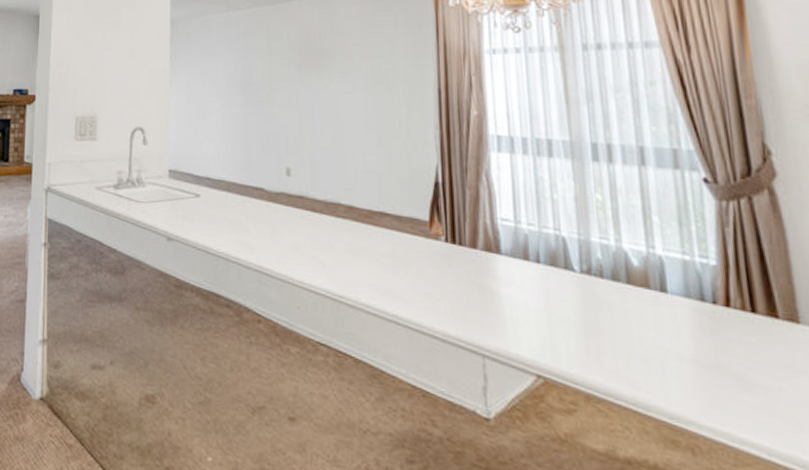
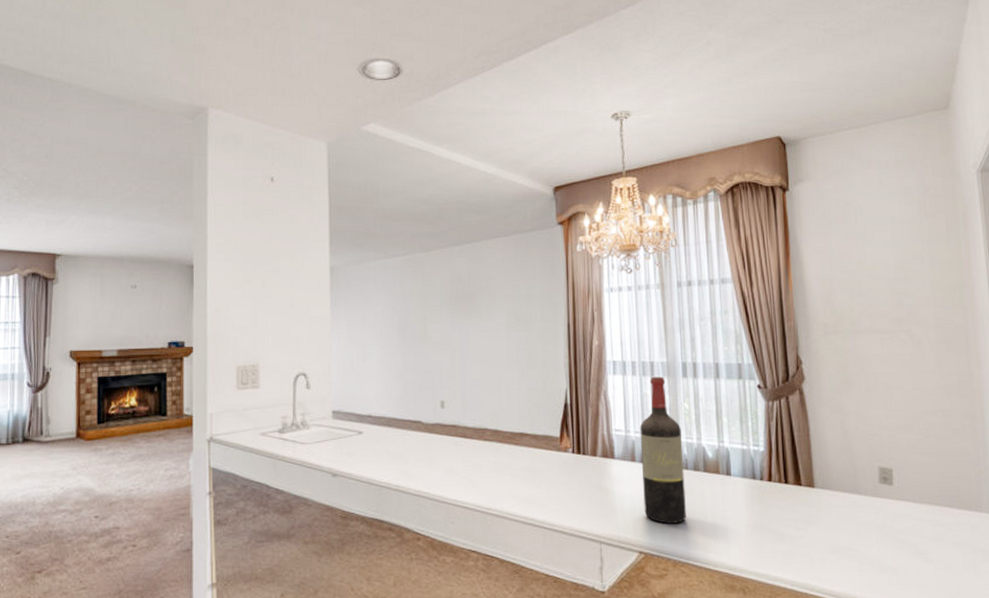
wine bottle: none [534,157,603,346] -> present [639,376,686,524]

